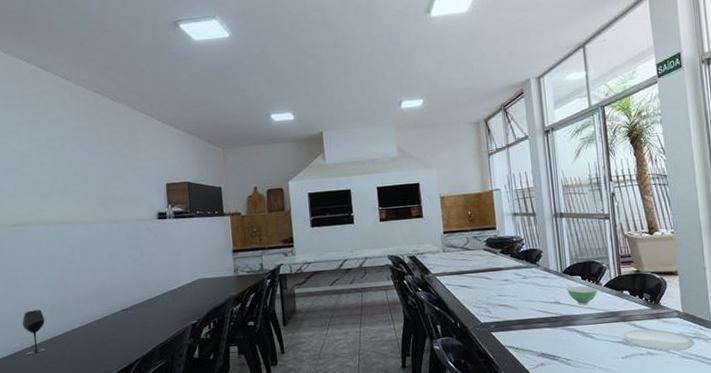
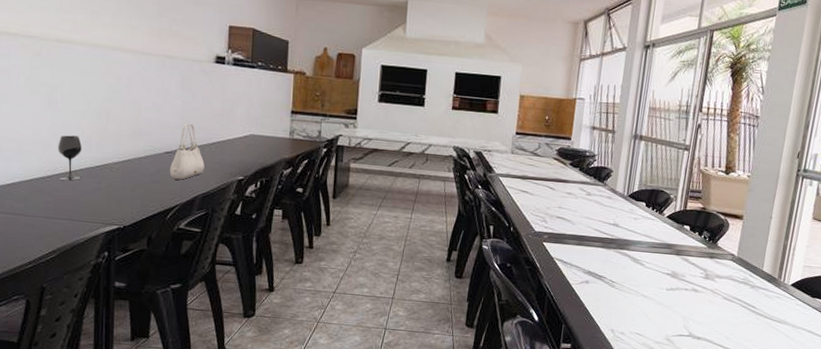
handbag: none [127,278,160,335] -> present [169,123,205,180]
bowl: present [566,285,597,305] -> none [628,211,659,232]
plate: present [624,329,696,351] -> none [673,264,742,293]

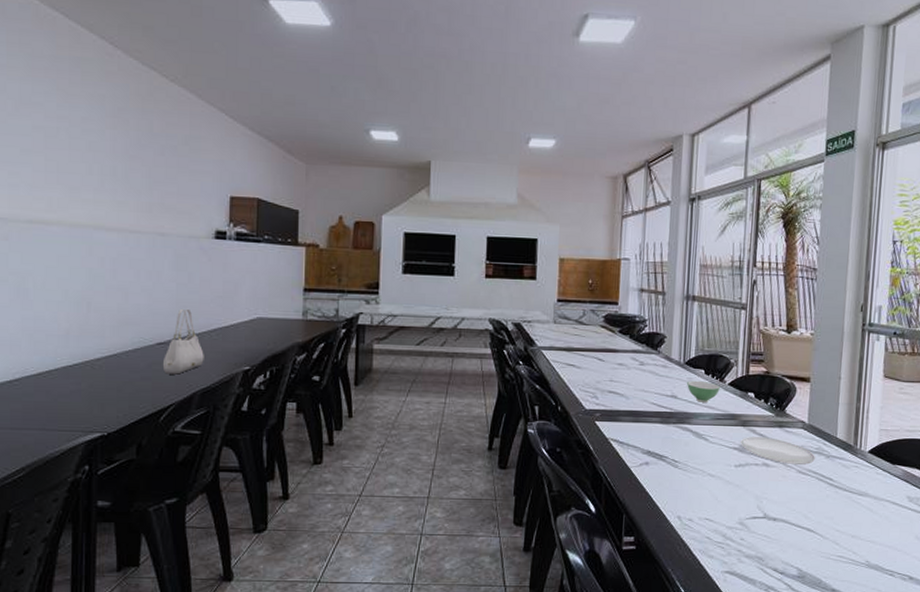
wineglass: present [57,135,82,181] -> none [27,329,58,384]
bowl: none [628,211,659,232] -> present [686,380,720,403]
plate: none [673,264,742,293] -> present [741,437,816,465]

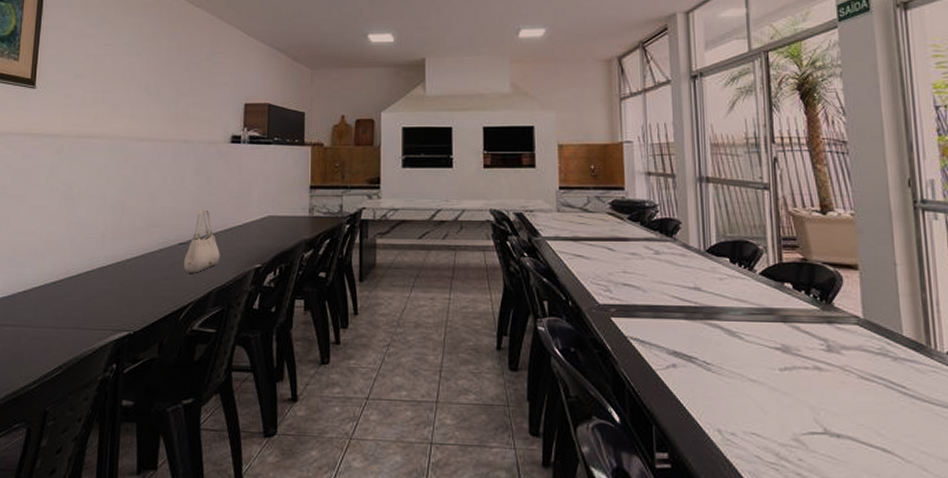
bowl: present [686,380,720,403] -> none [709,270,750,295]
plate: present [741,437,816,465] -> none [783,335,880,368]

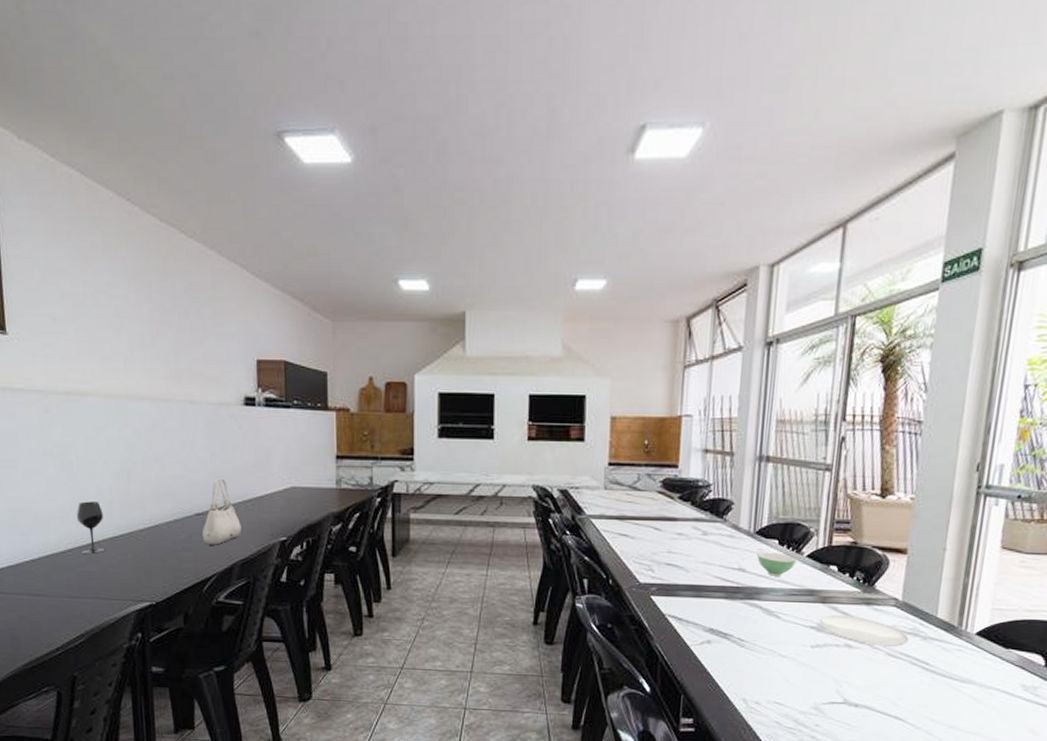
wineglass: none [70,233,95,285] -> present [76,501,106,555]
bowl: none [709,270,750,295] -> present [756,552,796,577]
plate: none [783,335,880,368] -> present [819,615,910,647]

